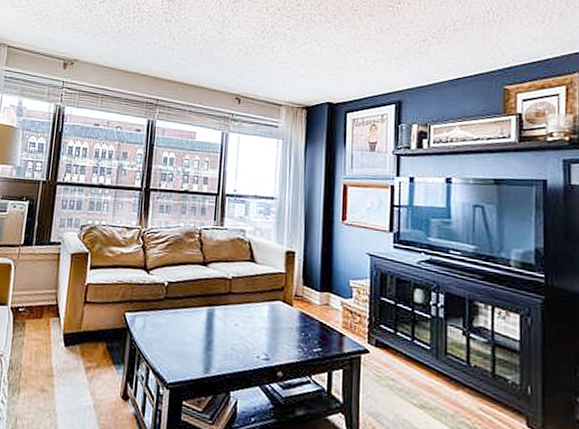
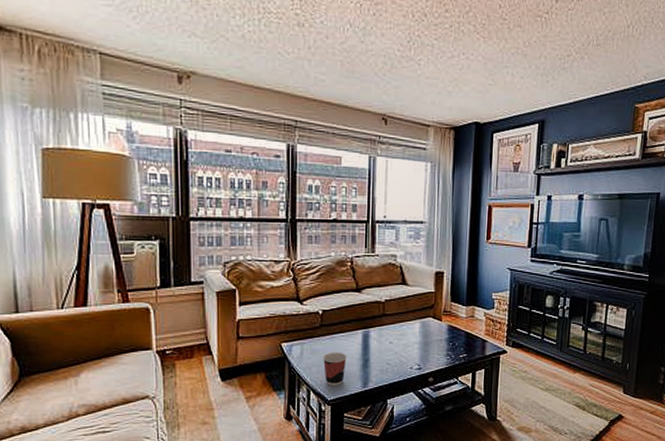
cup: none [165,328,189,368] -> present [323,352,347,387]

